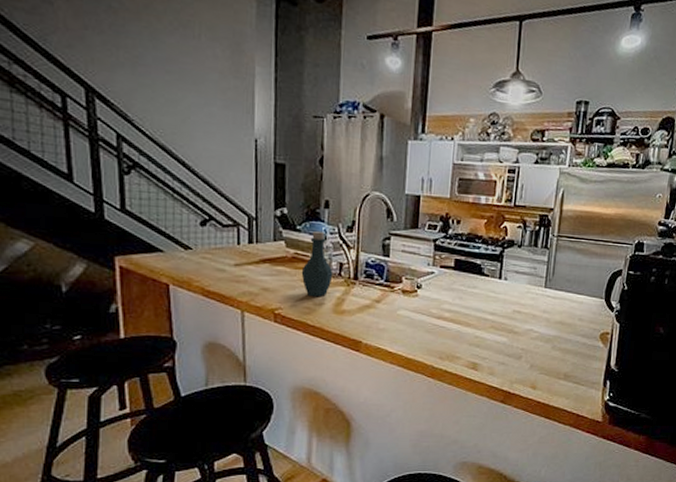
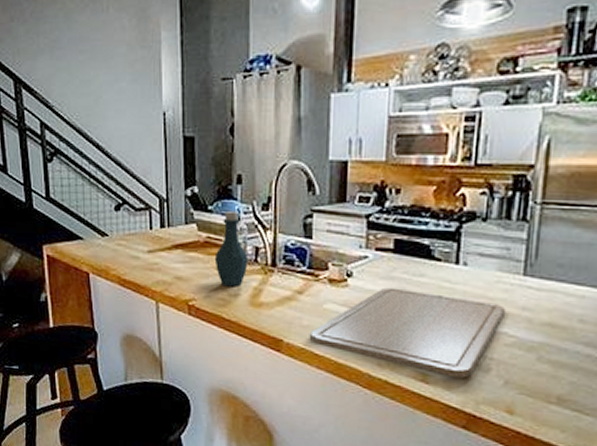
chopping board: none [384,297,532,365] -> present [309,287,505,378]

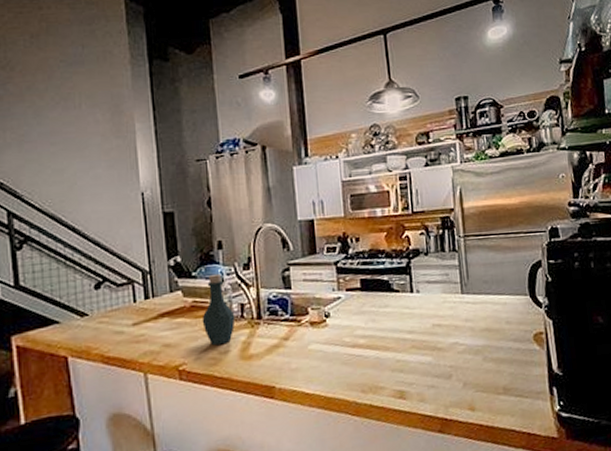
chopping board: present [309,287,505,378] -> none [298,319,454,390]

